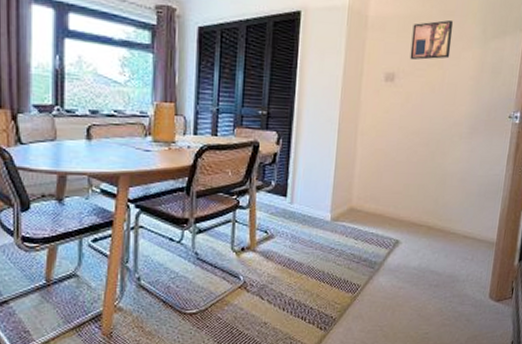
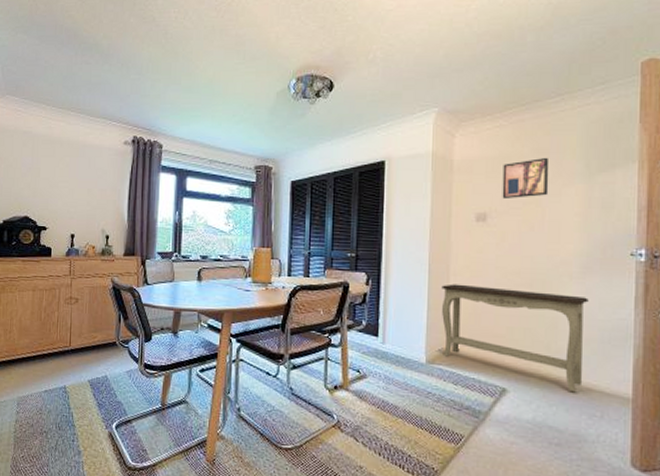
console table: none [347,143,473,240] -> present [441,284,589,393]

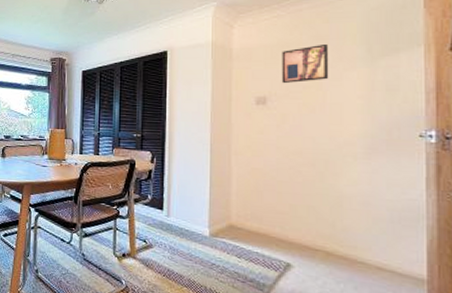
console table: present [441,284,589,393] -> none [223,162,375,271]

